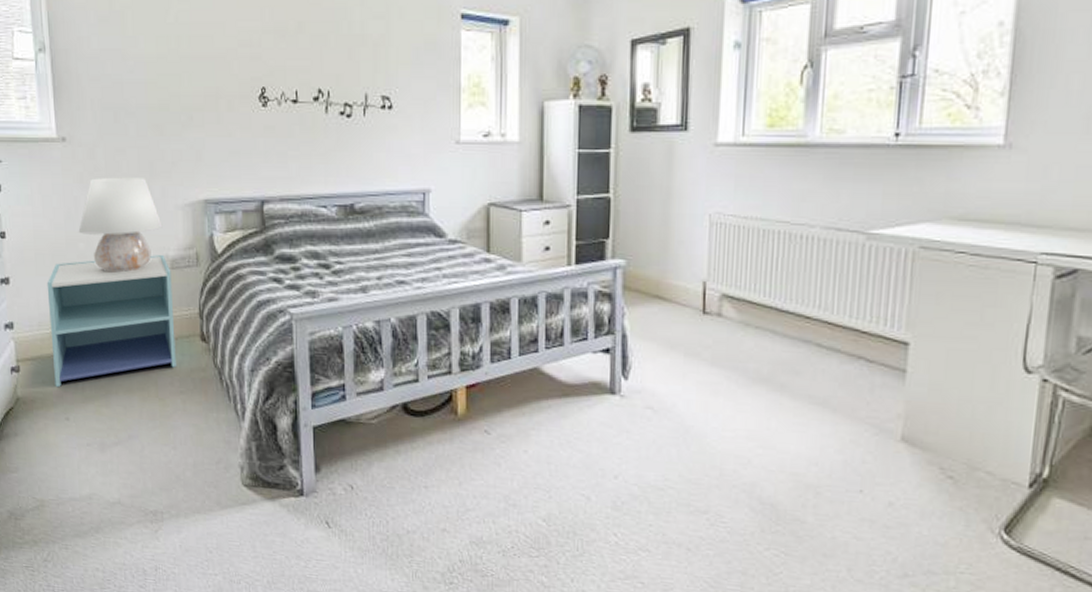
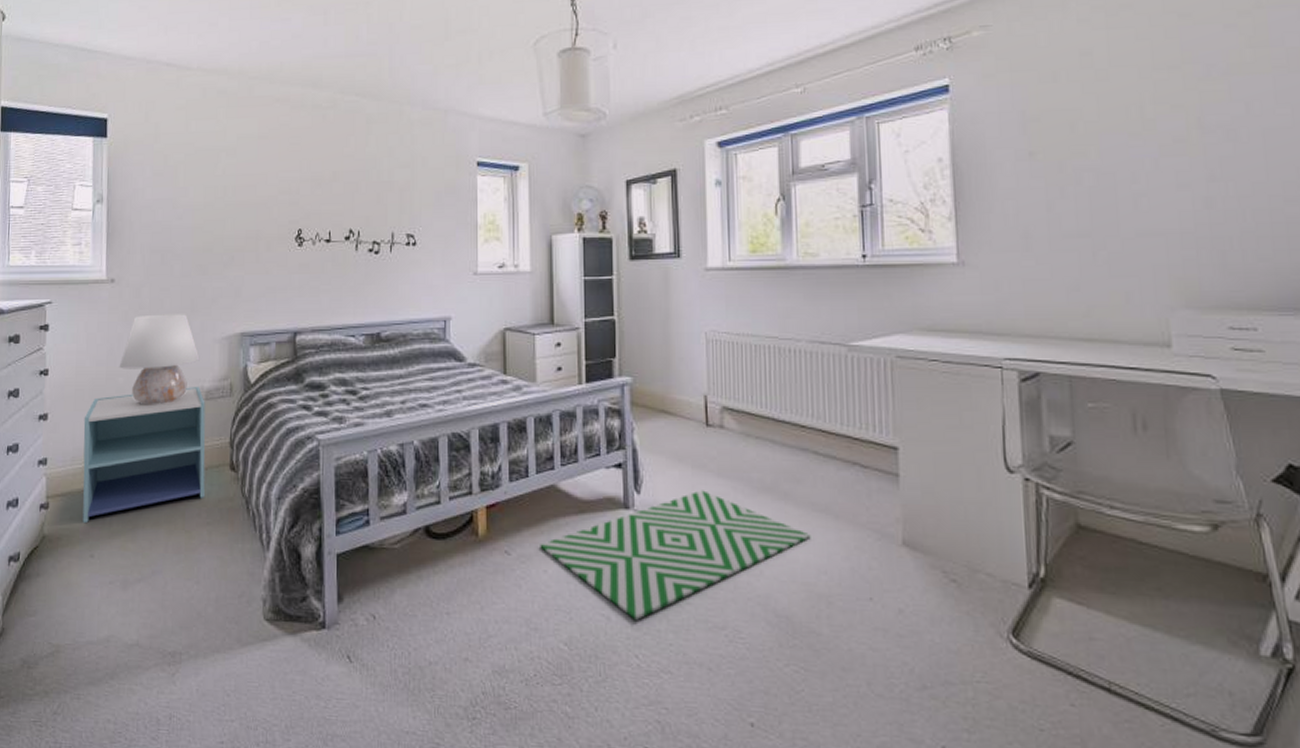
rug: none [521,378,805,501] -> present [540,490,811,620]

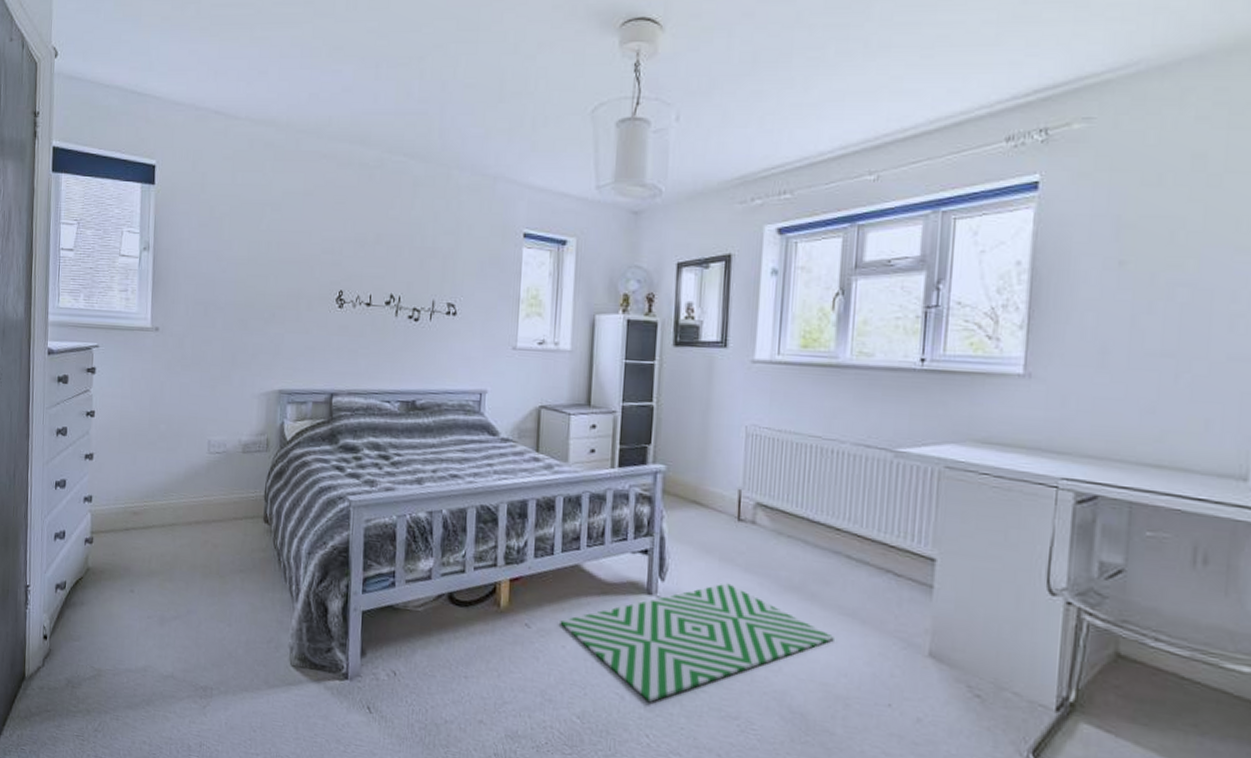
nightstand: present [82,387,206,524] -> none [124,439,243,560]
table lamp: present [119,314,200,405] -> none [161,365,239,454]

